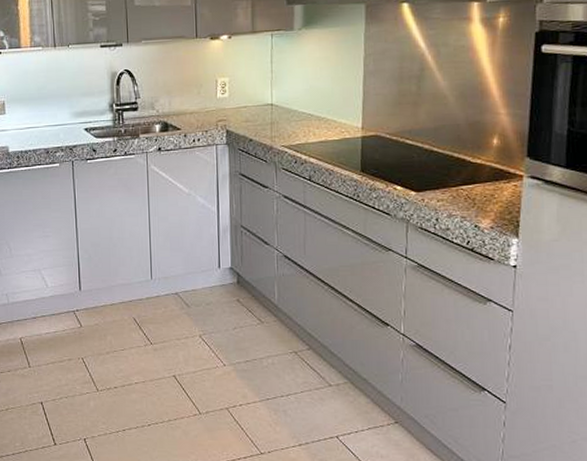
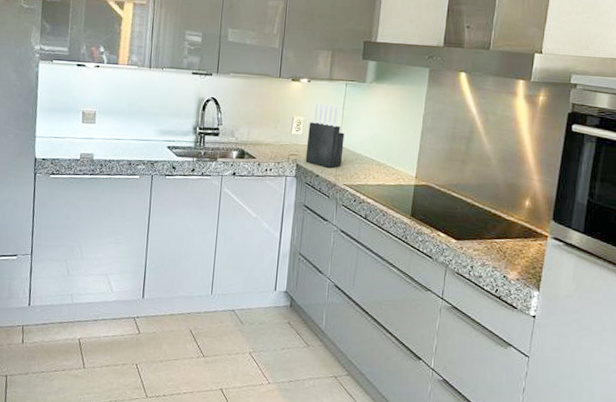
knife block: none [235,59,277,130] -> present [305,103,345,168]

